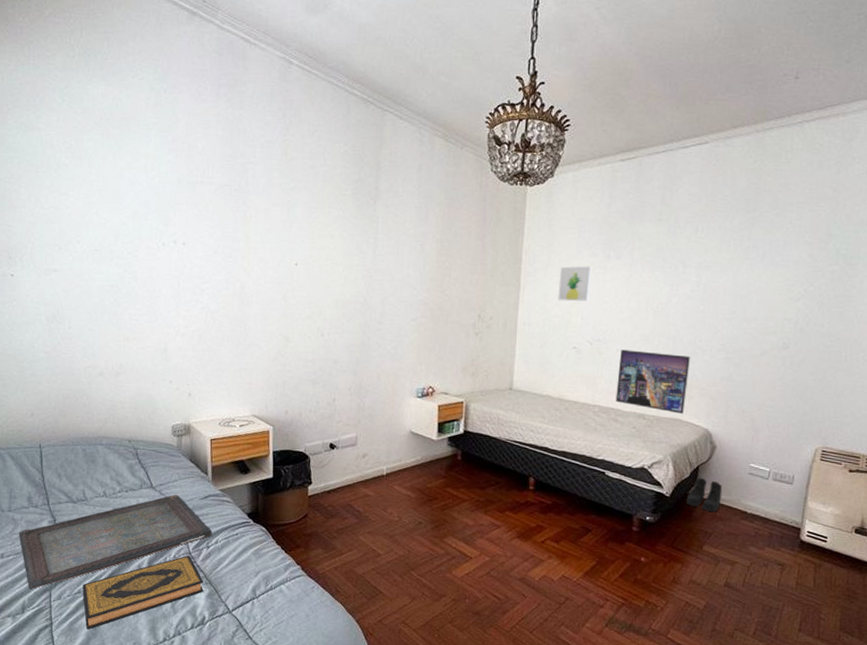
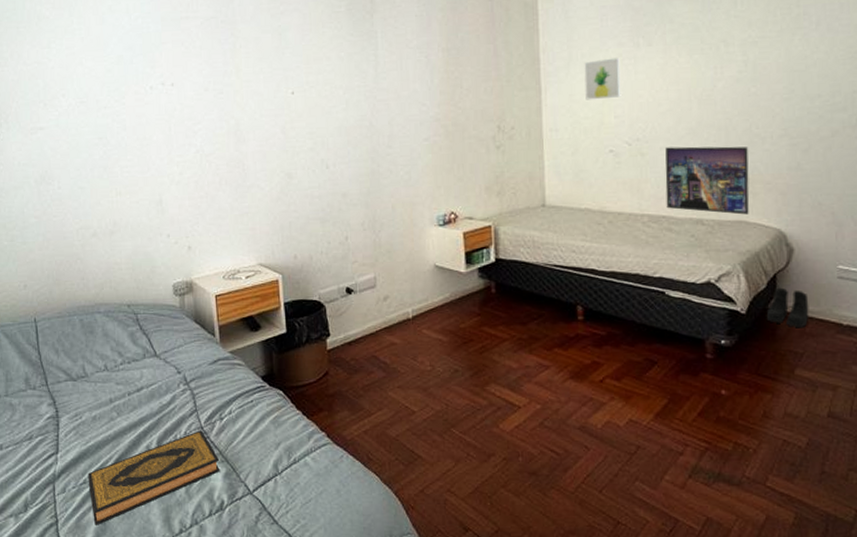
serving tray: present [18,494,213,590] -> none [17,361,225,483]

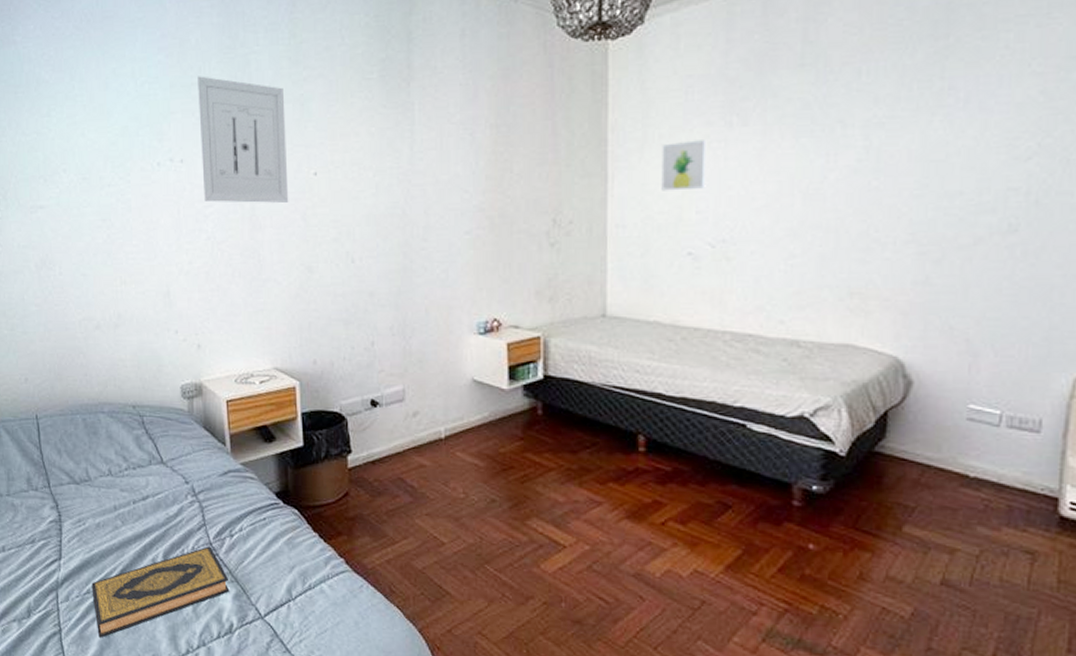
wall art: none [186,11,270,120] -> present [198,76,289,203]
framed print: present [665,146,750,215] -> none [754,251,864,337]
boots: present [766,287,809,327] -> none [871,427,927,476]

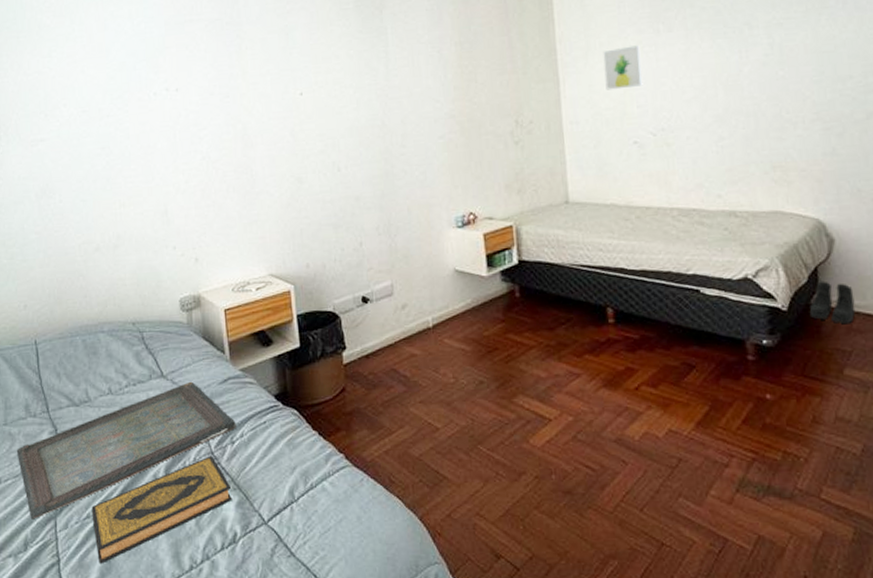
serving tray: none [19,470,236,589] -> present [16,381,236,520]
wall art: present [198,76,289,203] -> none [190,14,278,125]
boots: none [871,427,927,476] -> present [809,281,856,323]

